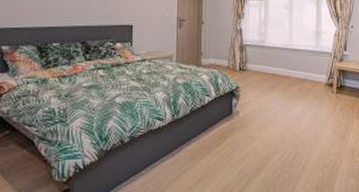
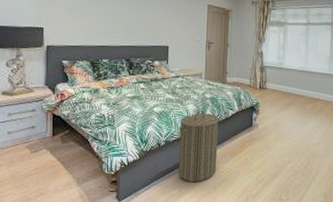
laundry hamper: none [145,99,193,184] -> present [178,111,219,182]

